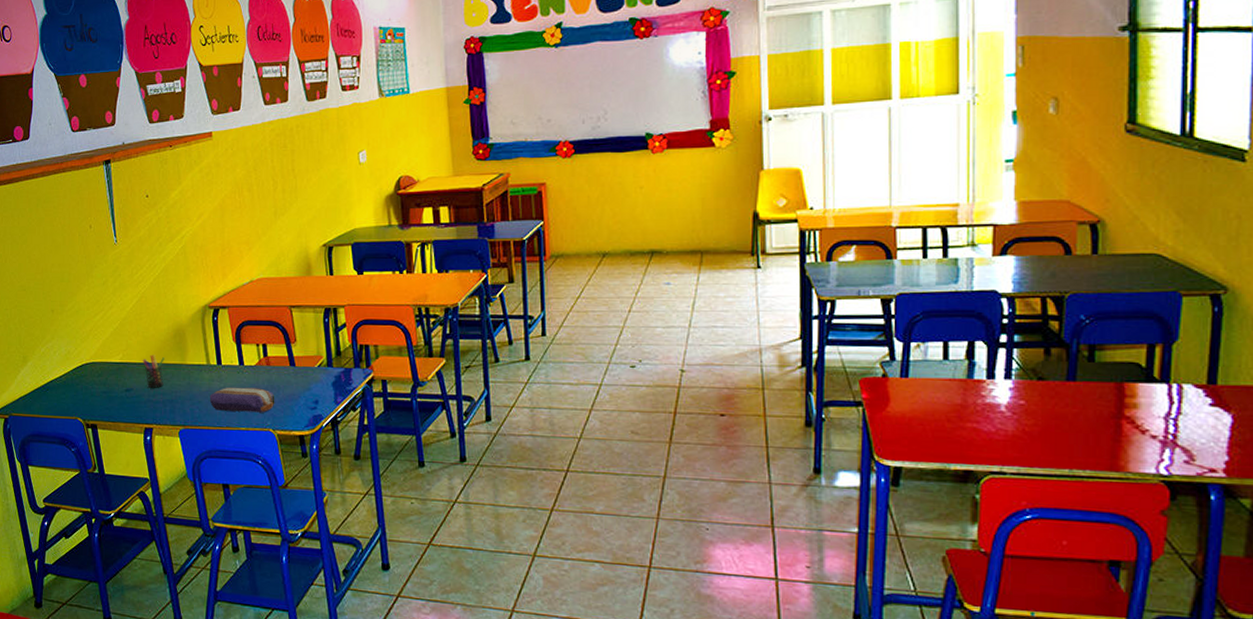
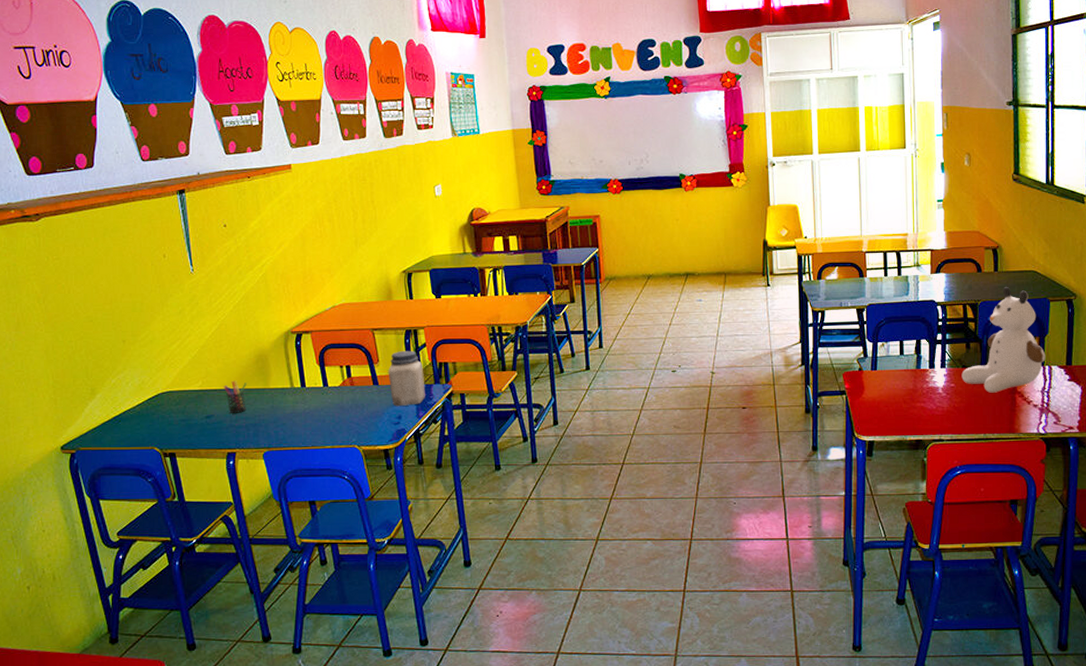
pencil case: present [209,387,275,413] -> none [294,407,360,431]
jar: none [305,330,344,391] -> present [388,350,425,407]
stuffed animal: none [1036,275,1173,416] -> present [961,287,1046,393]

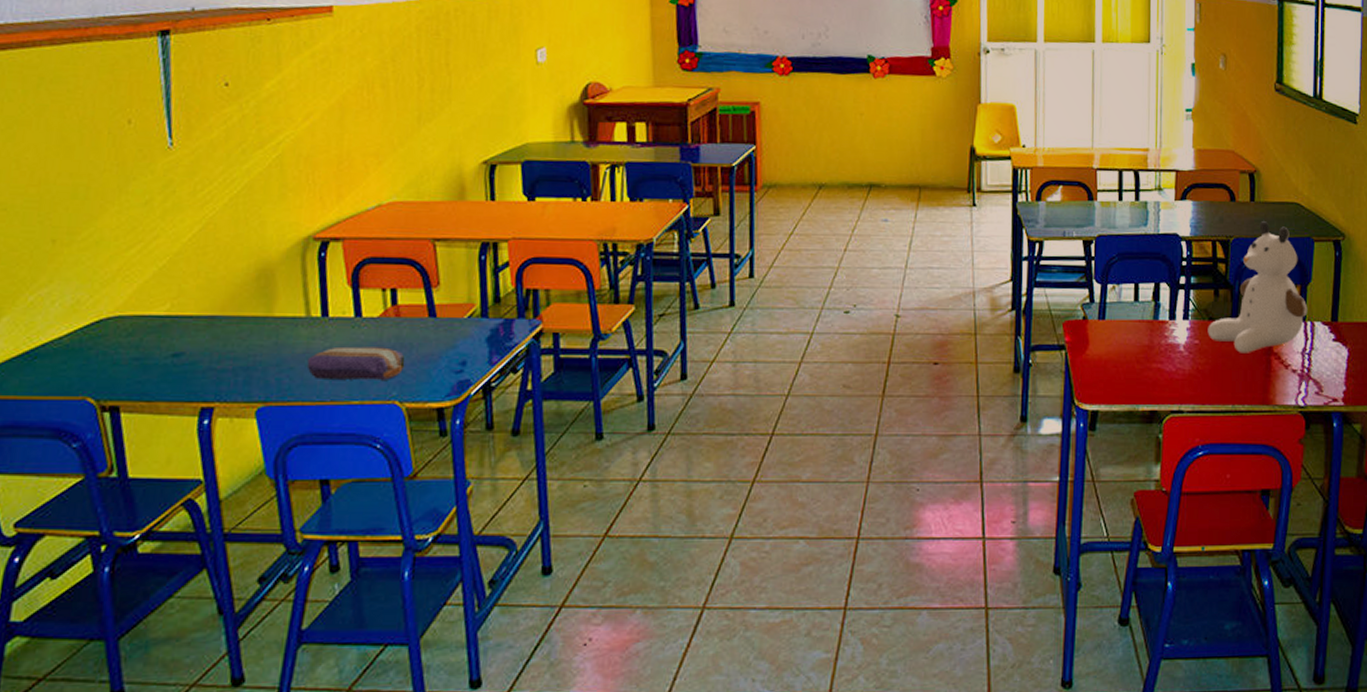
pen holder: present [223,380,247,413] -> none [202,304,240,351]
pencil case: none [294,407,360,431] -> present [306,346,406,380]
jar: present [388,350,425,407] -> none [451,270,504,349]

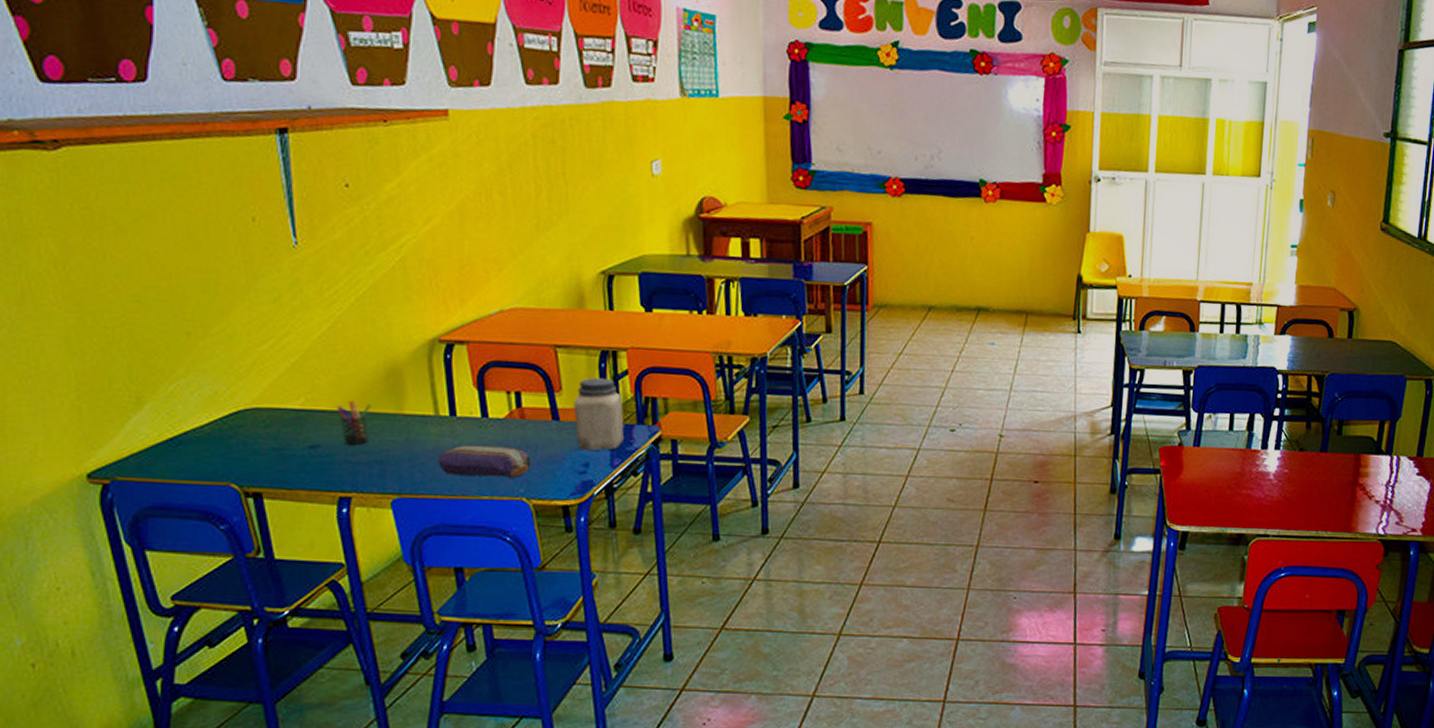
pen holder: none [202,304,240,351] -> present [336,400,371,445]
jar: none [451,270,504,349] -> present [573,377,624,451]
stuffed animal: present [1208,221,1308,353] -> none [1297,358,1395,484]

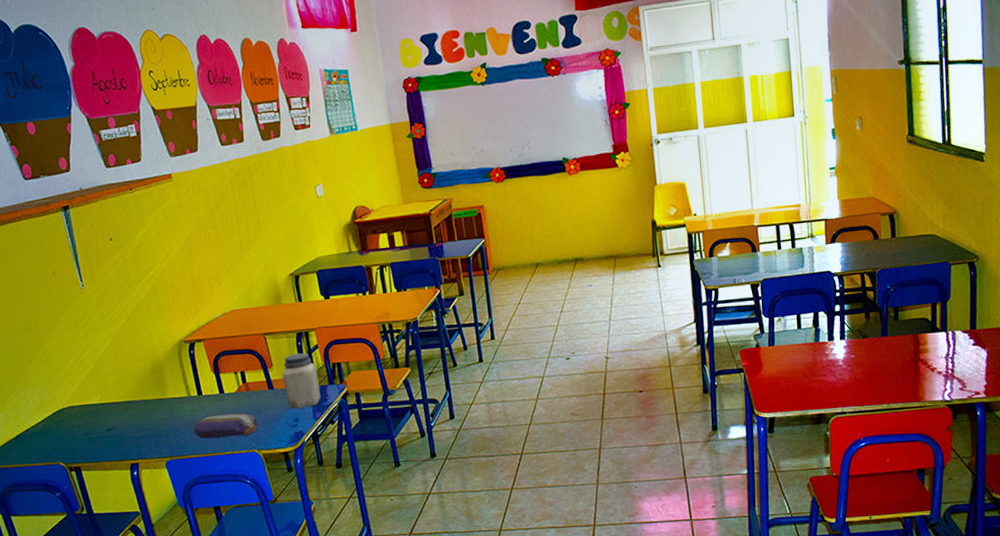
pen holder: present [336,400,371,445] -> none [121,392,146,425]

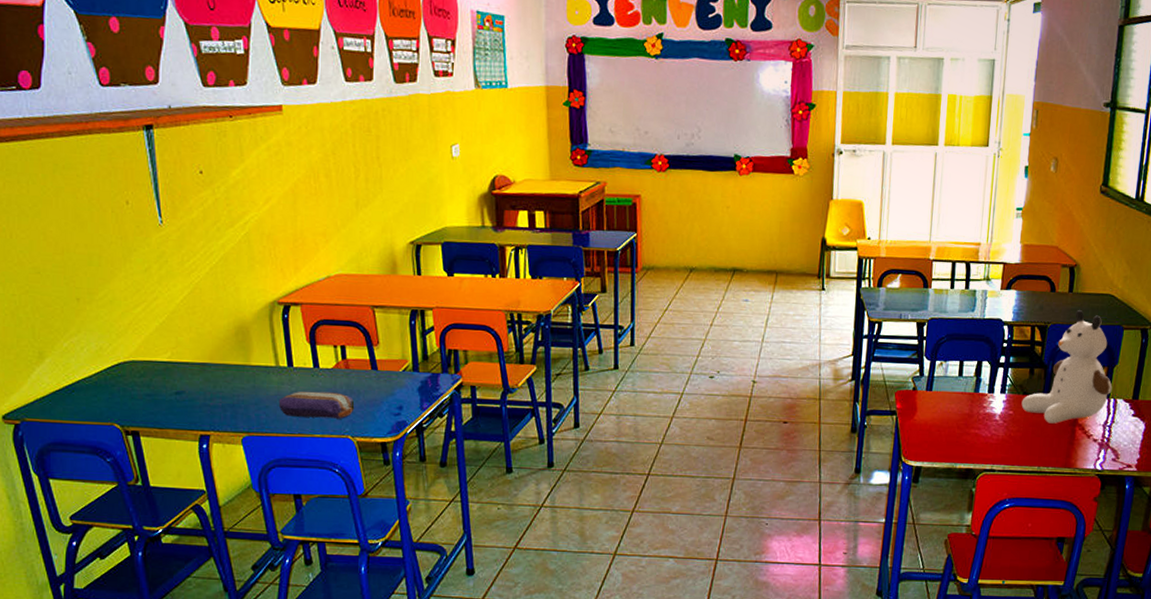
jar: present [282,353,321,410] -> none [389,333,431,396]
stuffed animal: none [862,253,949,362] -> present [1021,310,1113,424]

